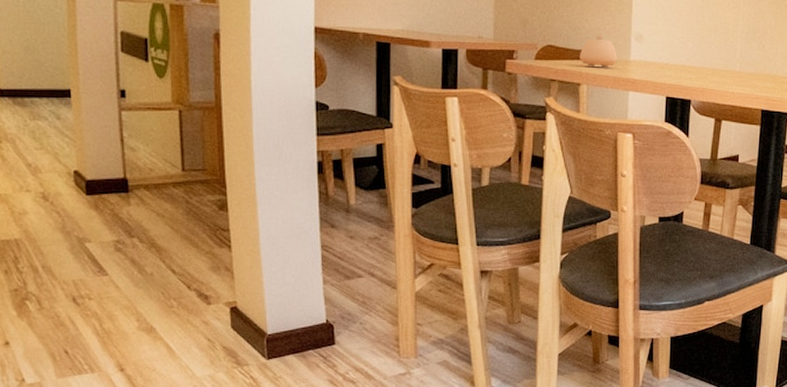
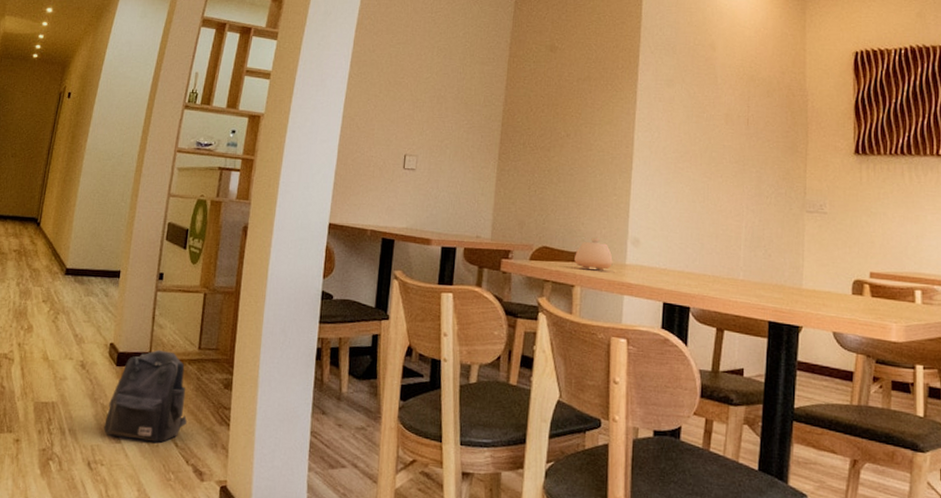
backpack: none [84,174,181,271] -> present [104,349,187,443]

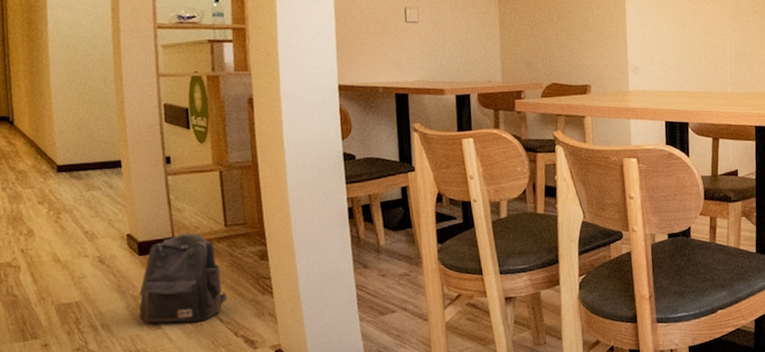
sugar bowl: present [574,237,613,271] -> none [582,69,617,101]

